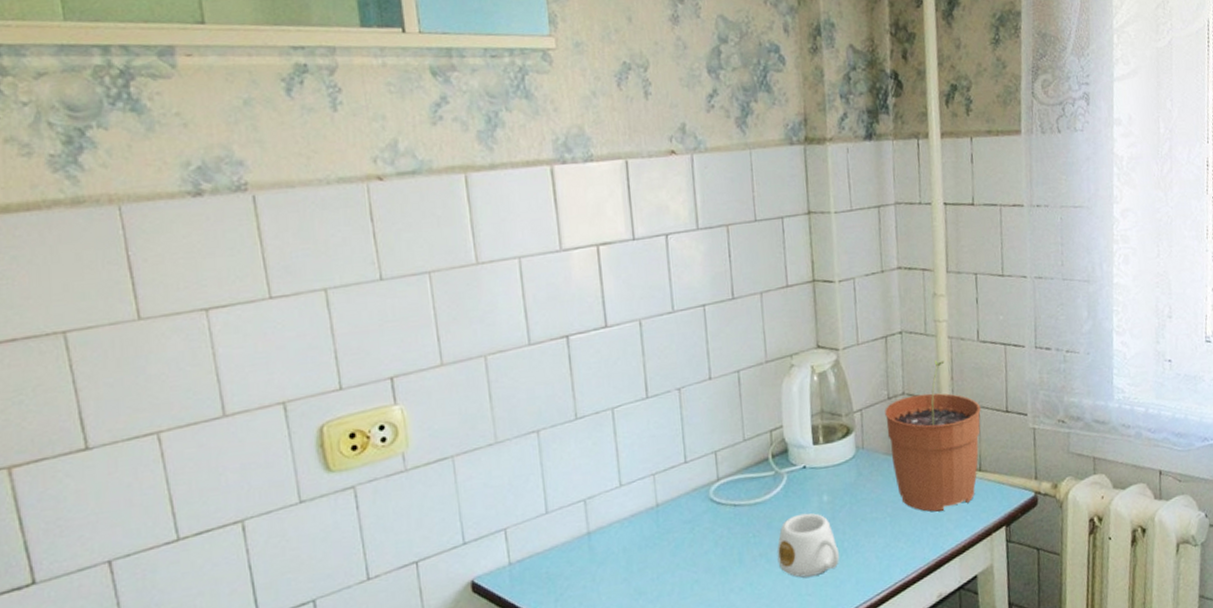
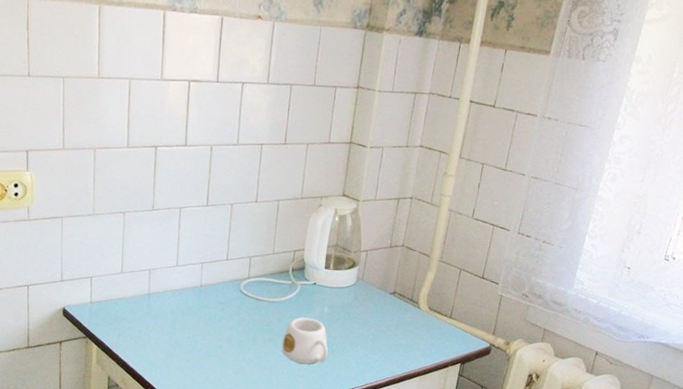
plant pot: present [885,359,981,512] -> none [382,225,462,341]

